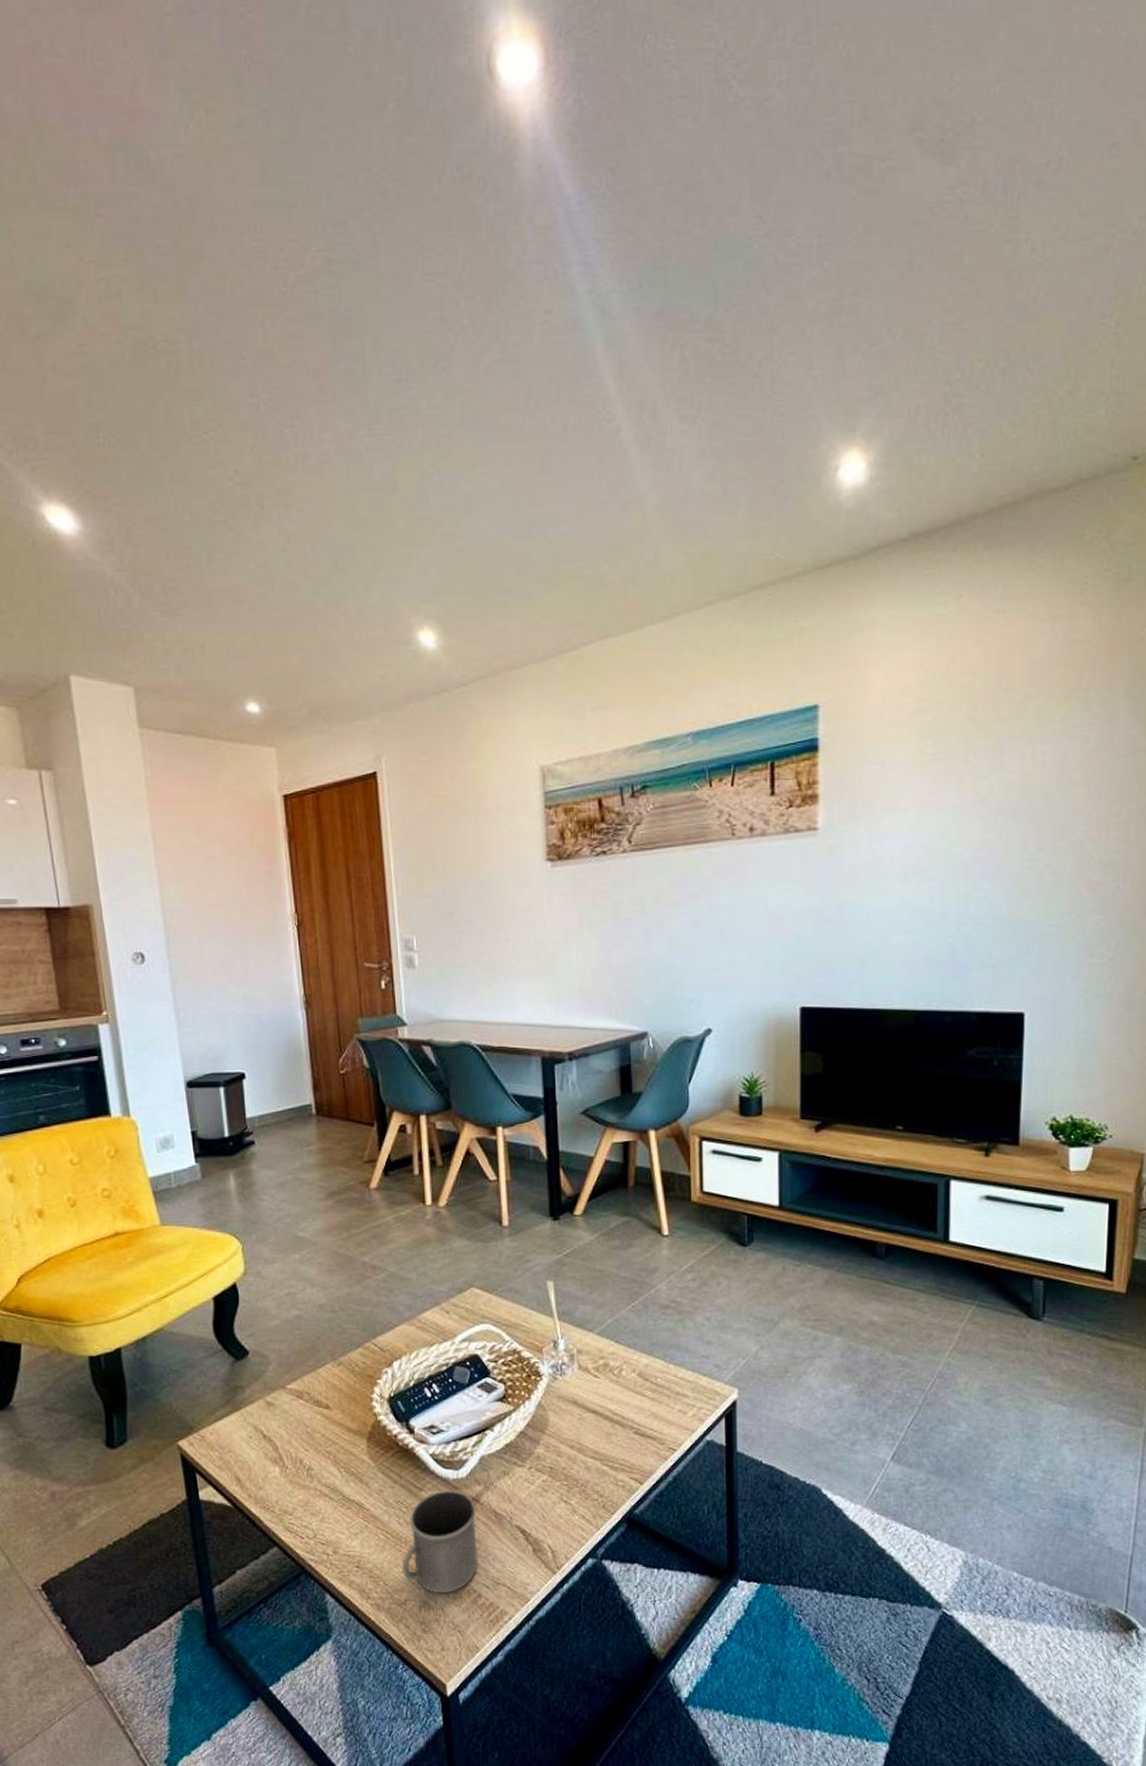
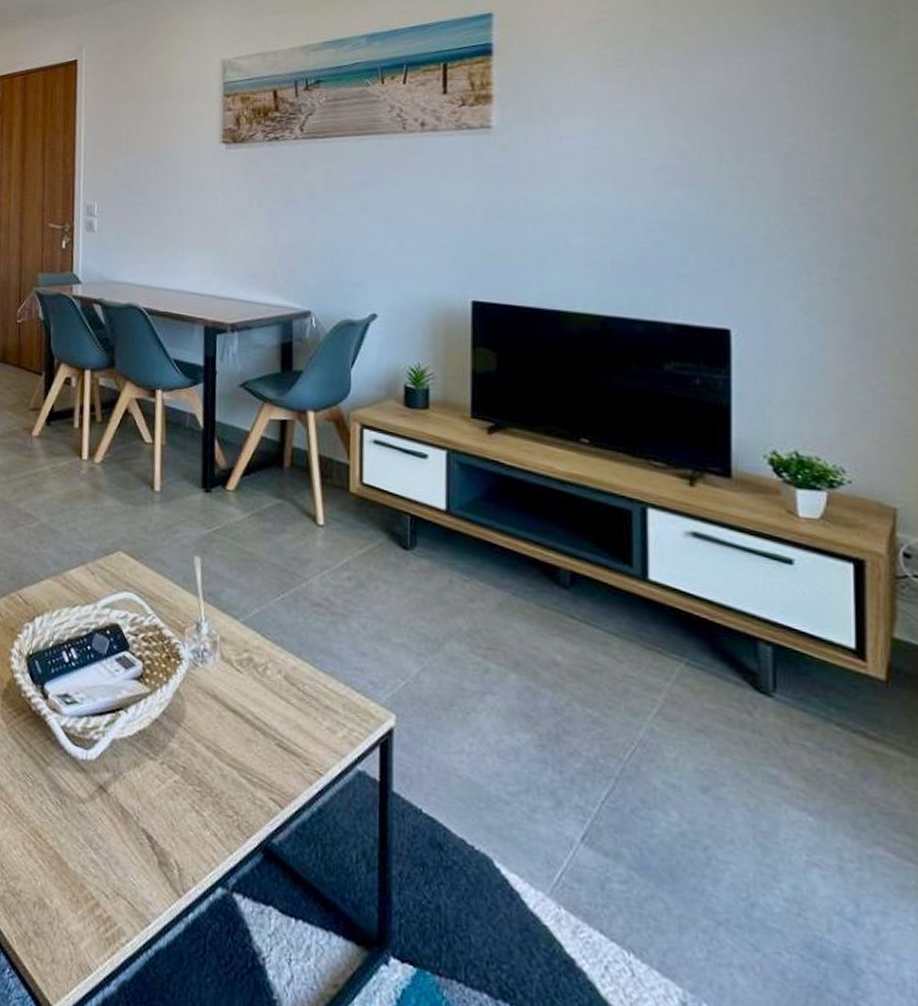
mug: present [402,1490,478,1594] -> none [20,770,102,894]

